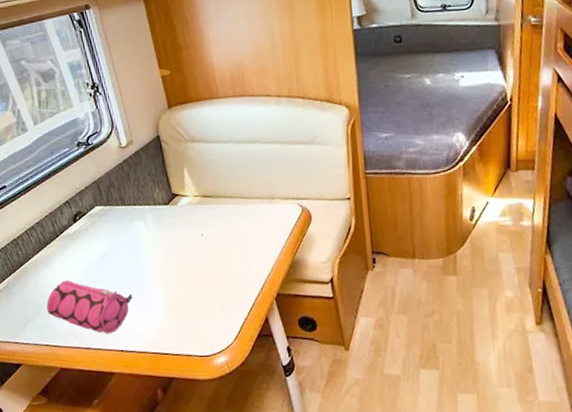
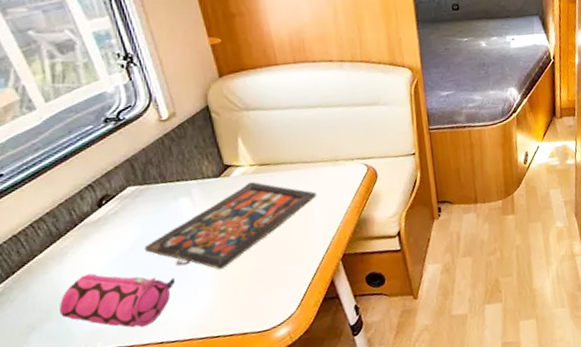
board game: none [108,212,254,293] -> present [144,182,317,270]

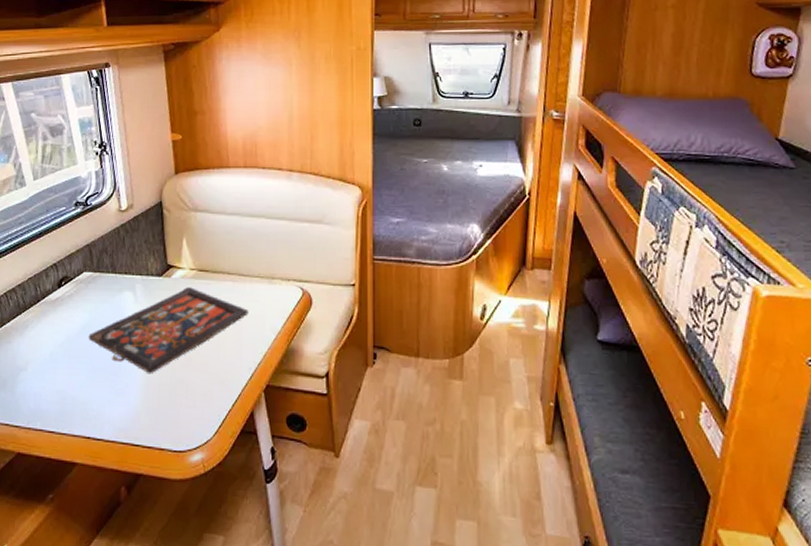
pencil case: present [58,273,175,328] -> none [13,351,109,417]

